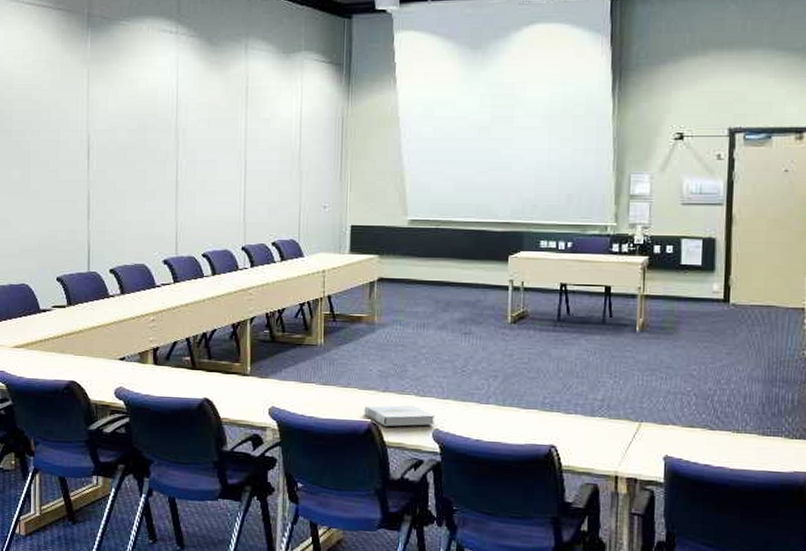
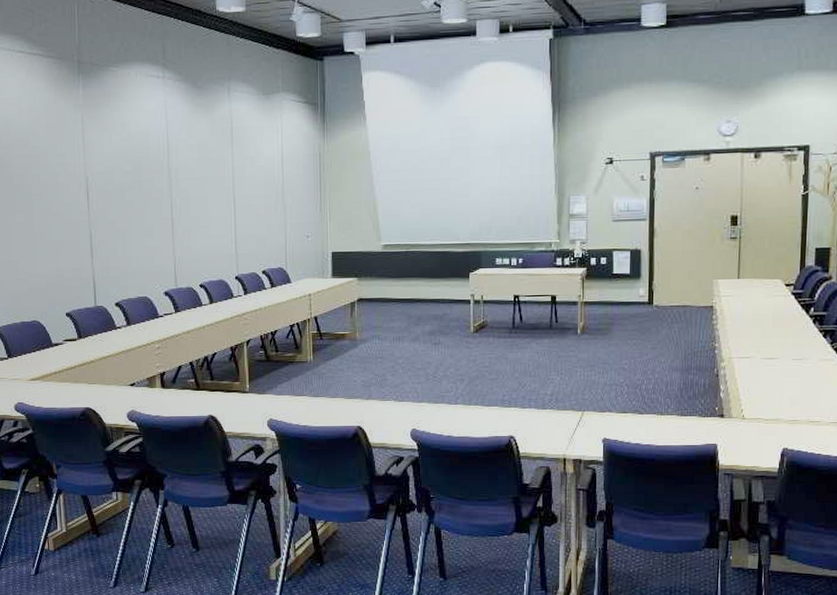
book: present [364,404,436,426] -> none [351,409,413,429]

